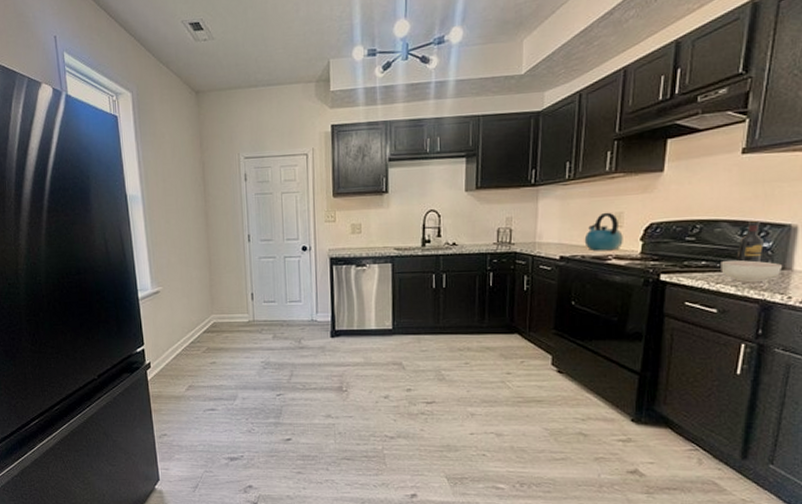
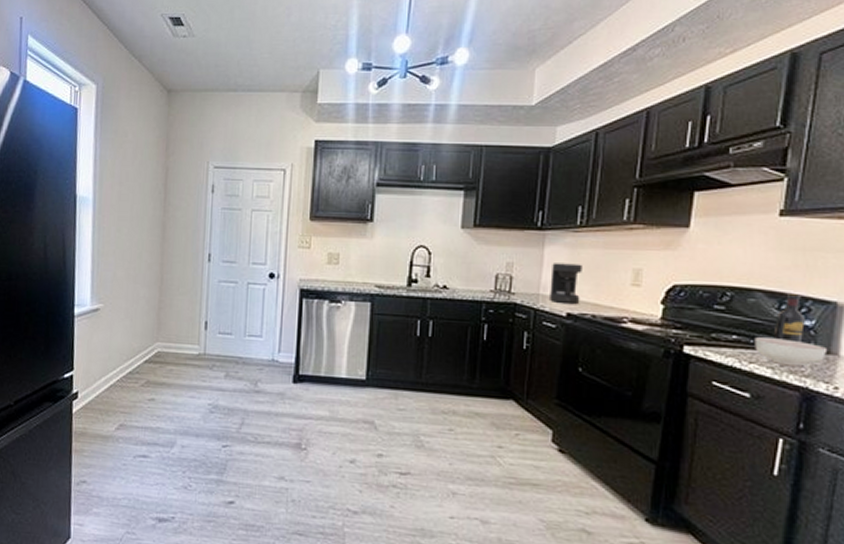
coffee maker: none [544,213,572,249] -> present [550,263,582,305]
kettle: present [584,212,623,251] -> none [596,267,641,313]

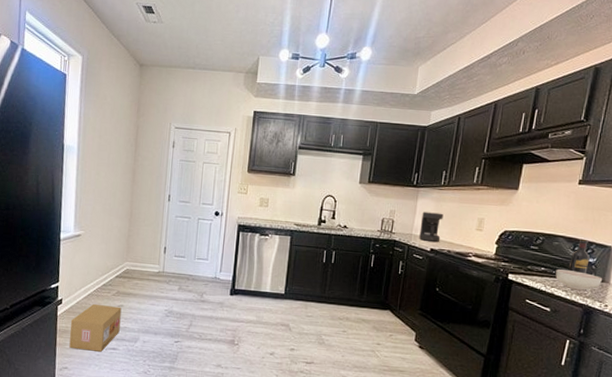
cardboard box: none [88,397,153,460] -> present [69,303,122,352]

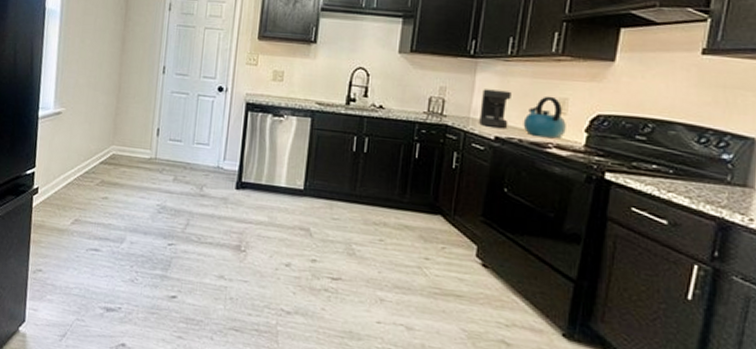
cardboard box: present [69,303,122,352] -> none [45,194,106,253]
kettle: none [451,216,482,250] -> present [523,96,566,139]
bowl: present [555,269,603,291] -> none [673,168,745,198]
wine bottle: present [568,239,590,274] -> none [692,128,723,175]

